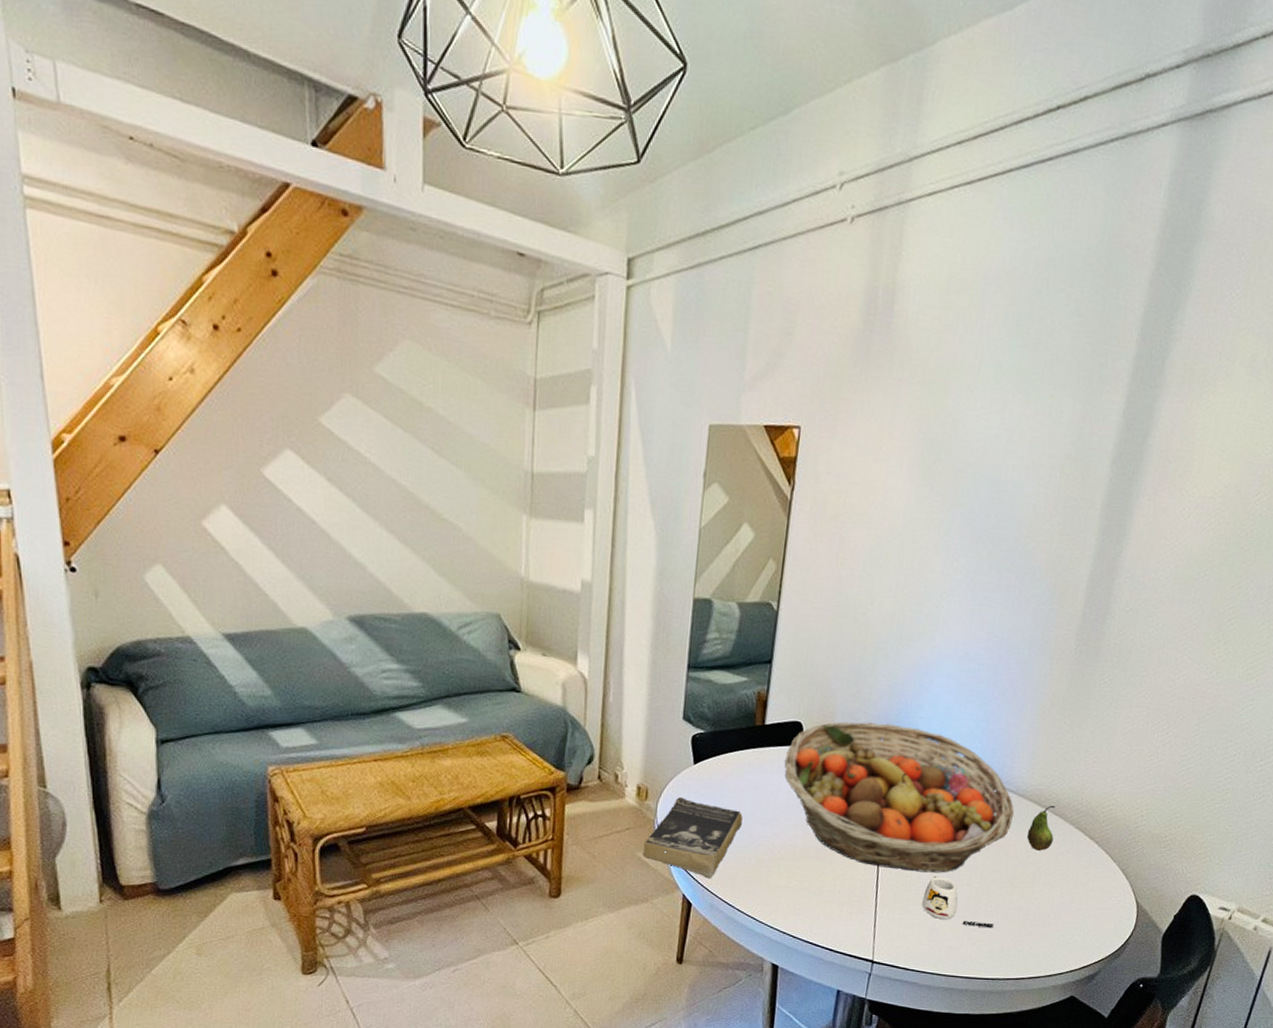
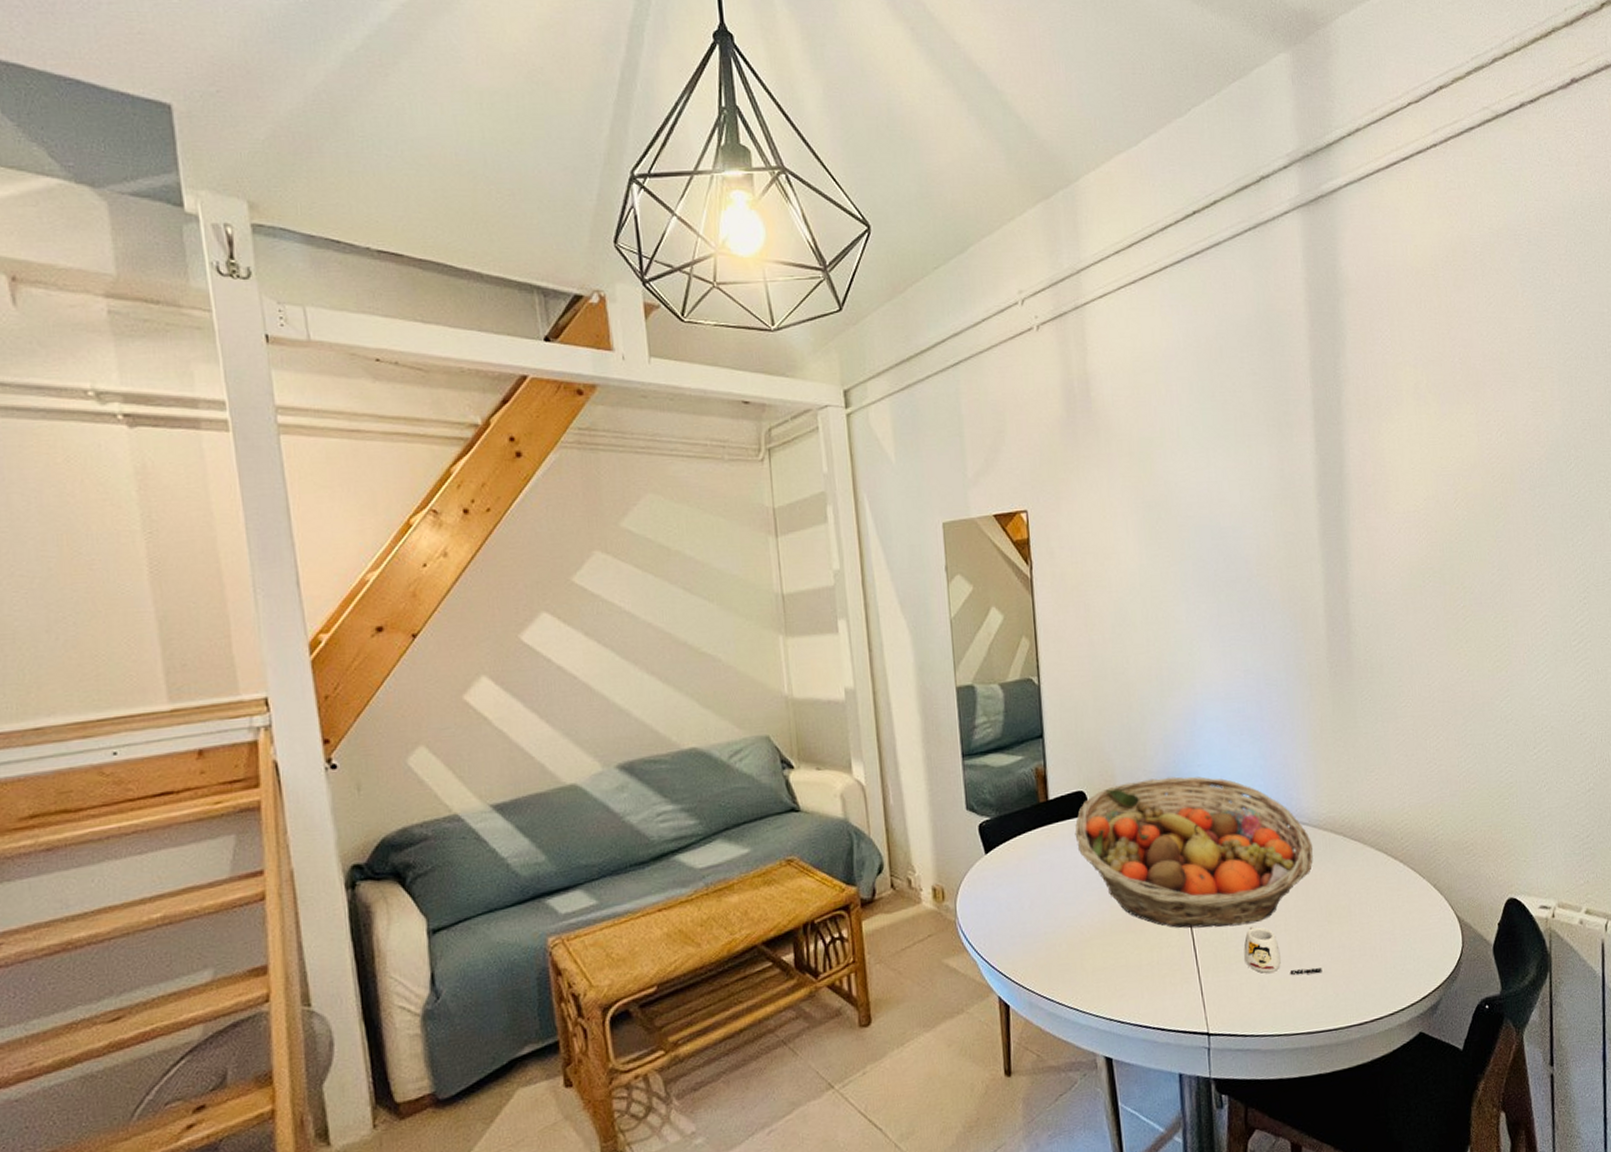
book: present [642,797,743,879] -> none [949,891,1045,975]
fruit: present [1027,806,1055,851] -> none [1330,831,1358,881]

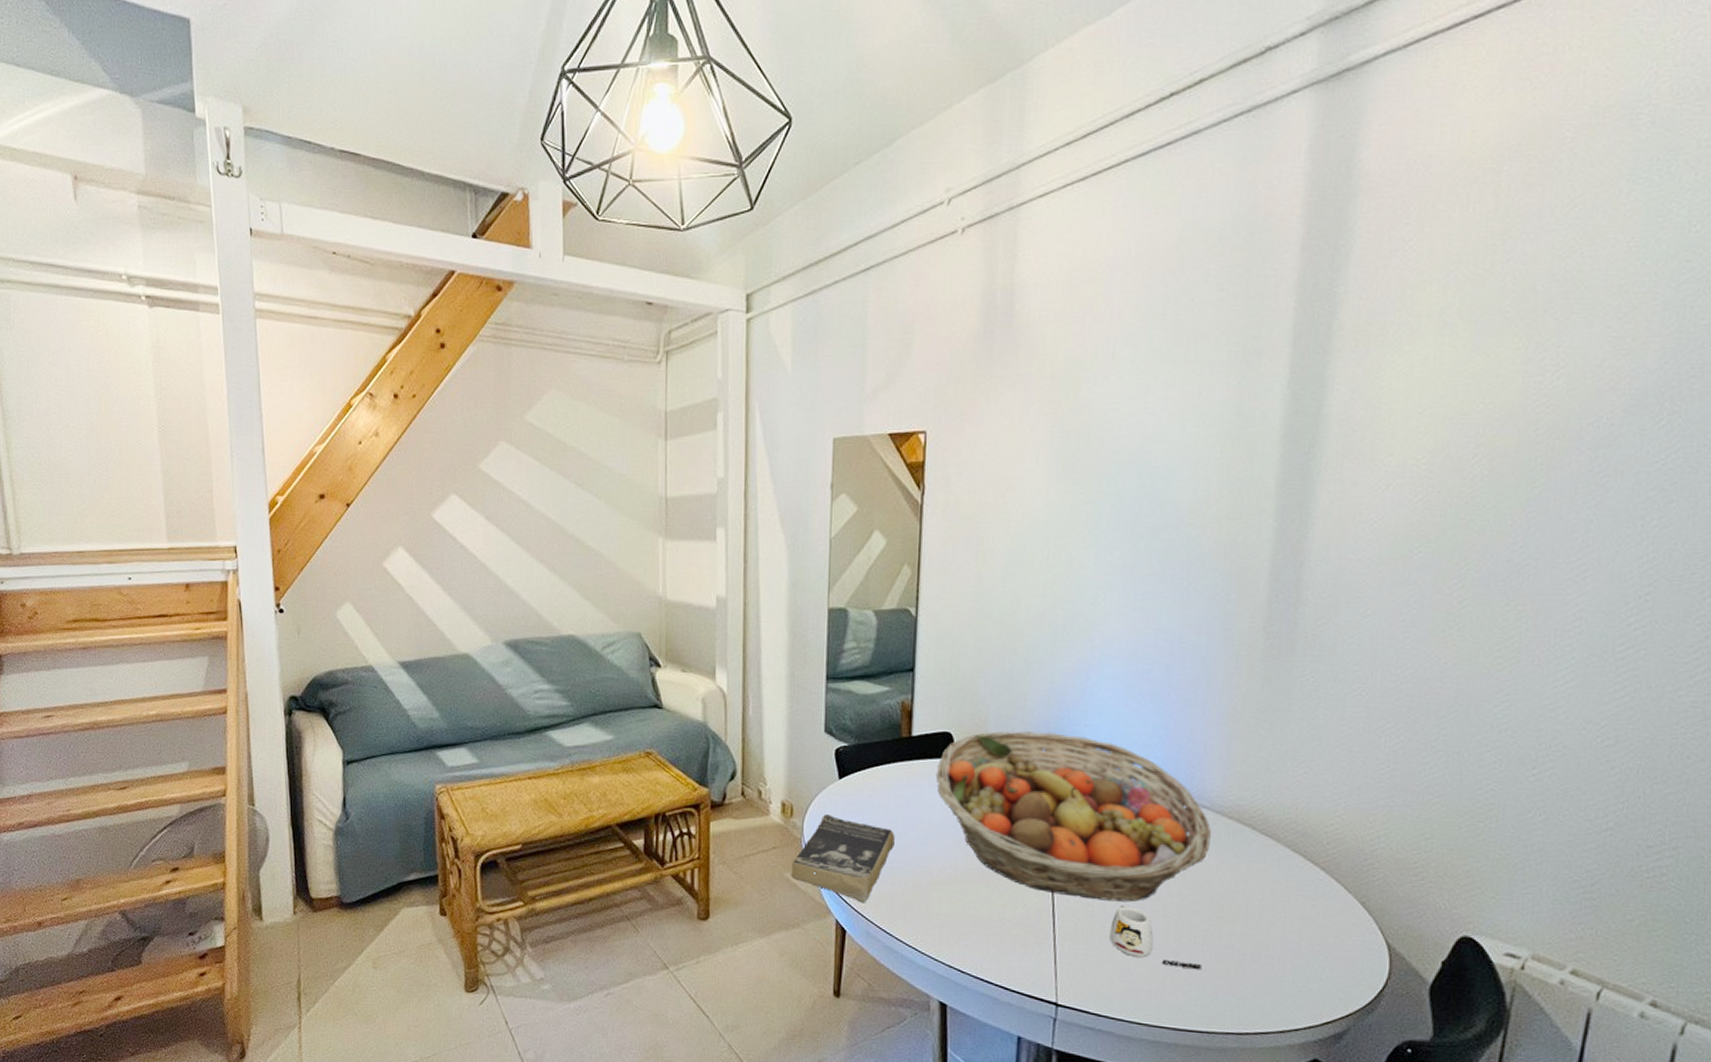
book: none [949,891,1045,975] -> present [790,814,895,903]

